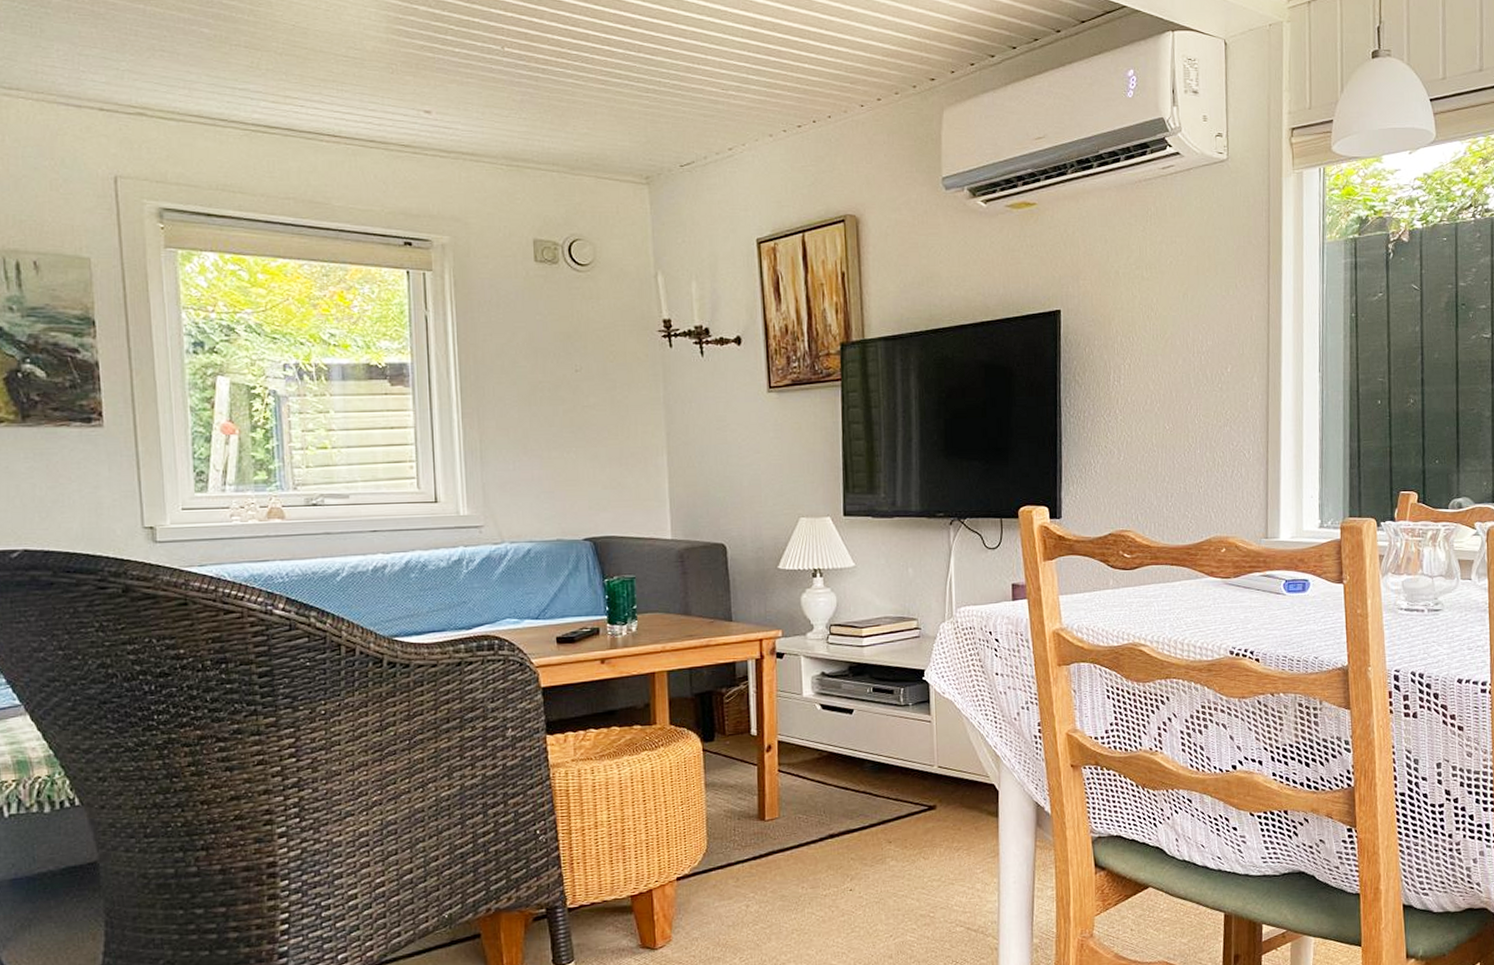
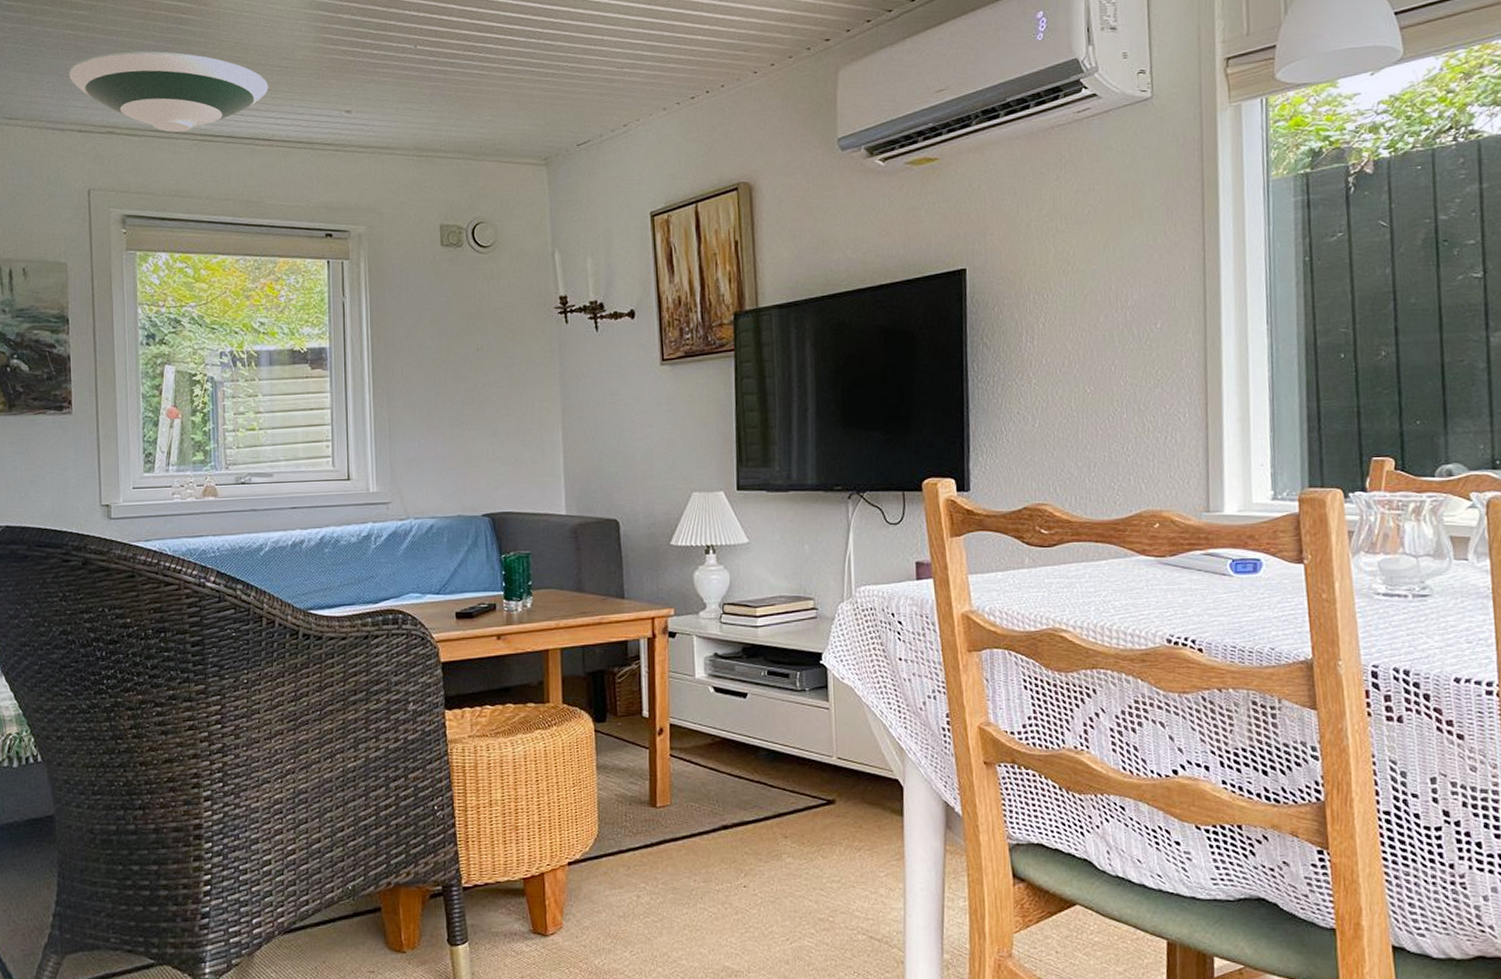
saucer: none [85,24,334,120] -> present [69,51,269,132]

